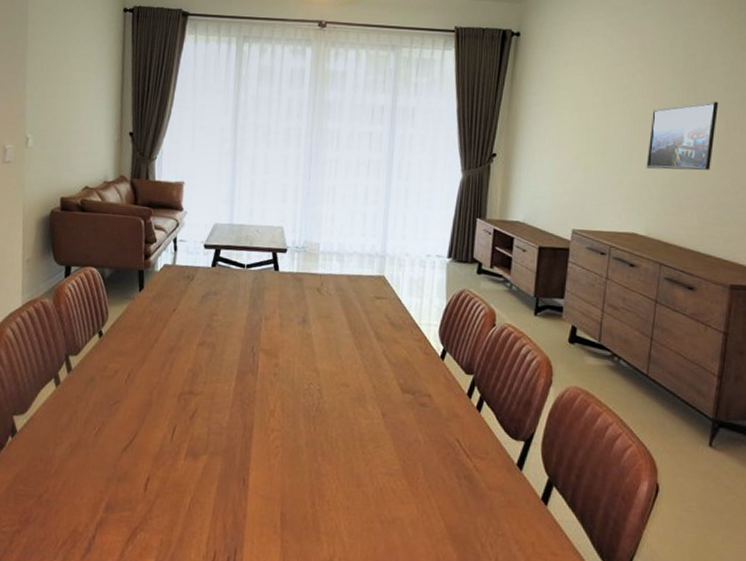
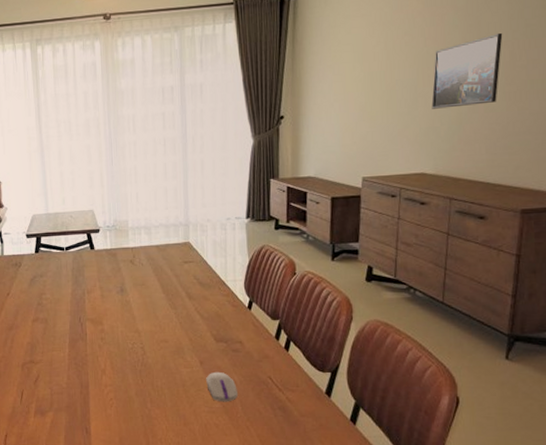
computer mouse: none [387,426,421,465] -> present [206,371,238,402]

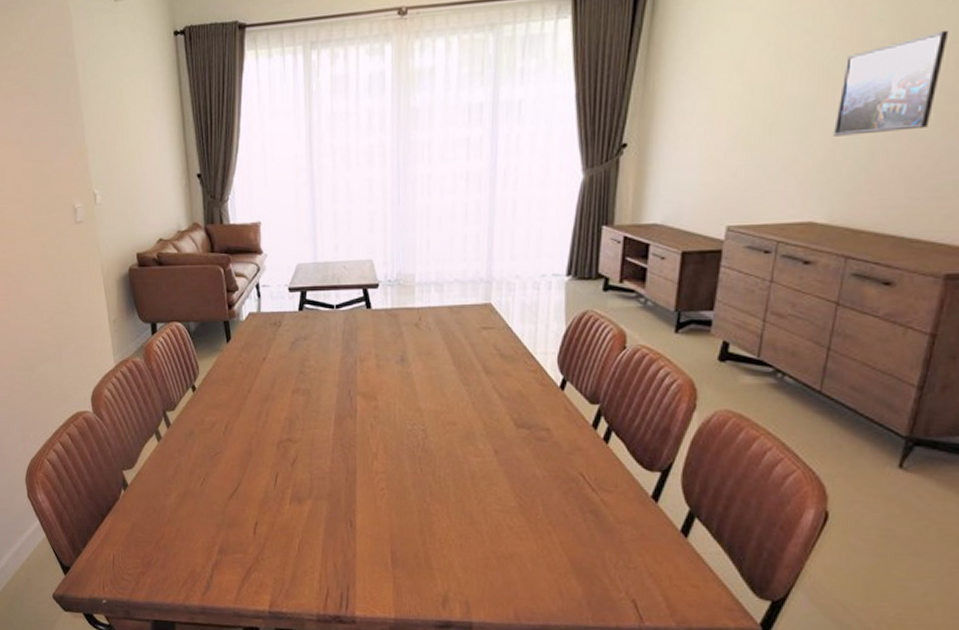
computer mouse: present [206,371,238,402] -> none [501,463,539,501]

